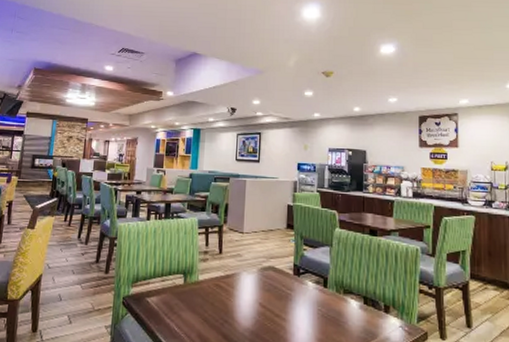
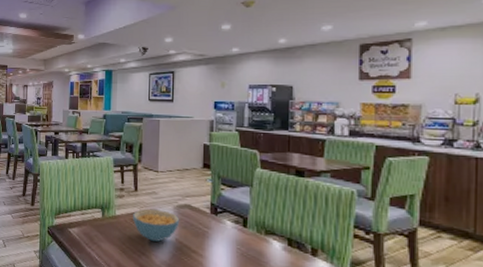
cereal bowl: none [216,272,264,307] -> present [133,208,180,242]

